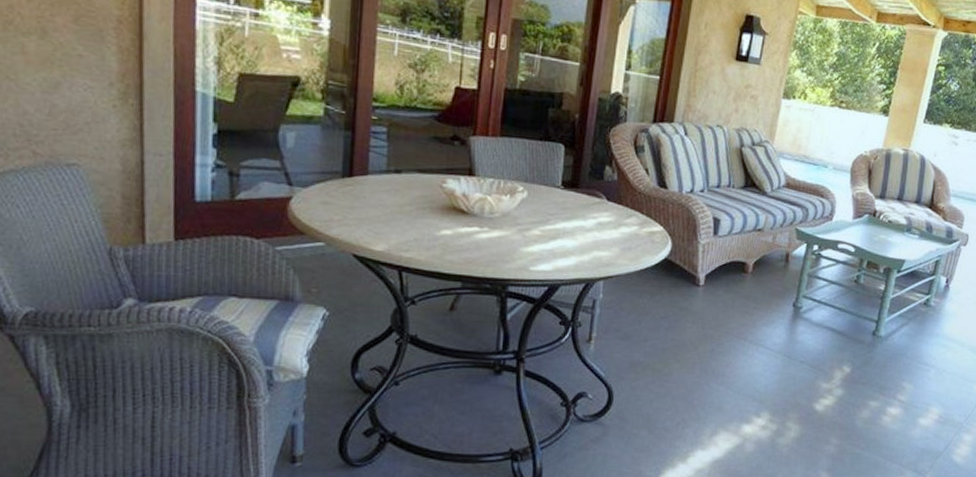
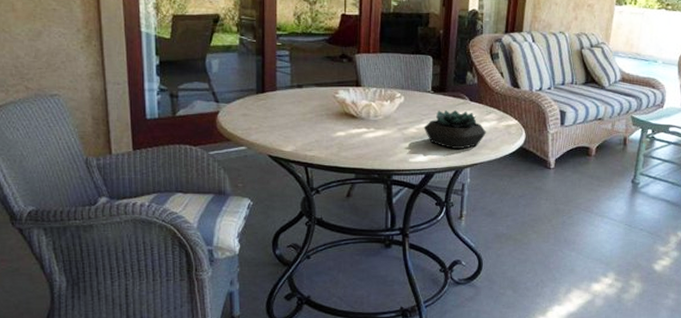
succulent plant: none [549,210,626,258] -> present [423,110,487,149]

